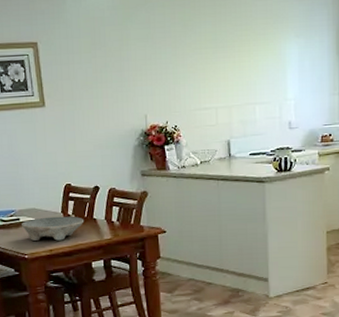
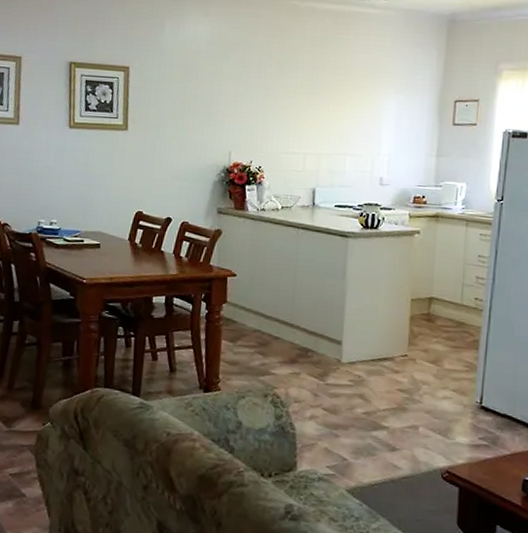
bowl: present [22,216,84,242] -> none [85,242,151,270]

